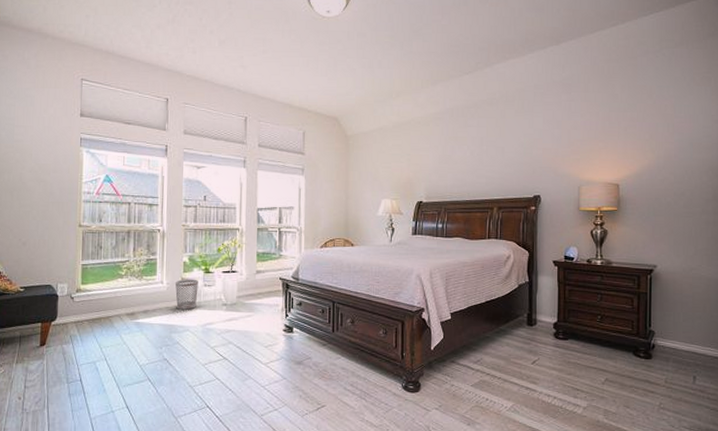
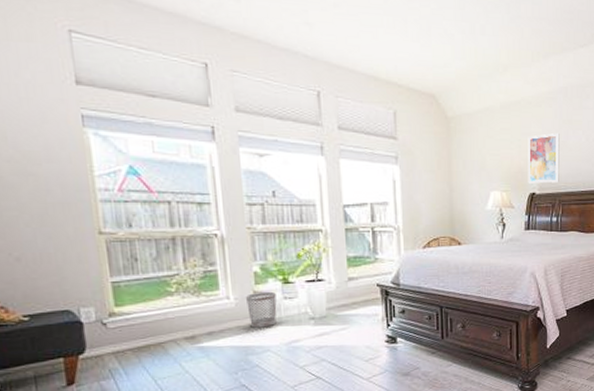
wall art: none [415,149,446,193] -> present [528,133,560,184]

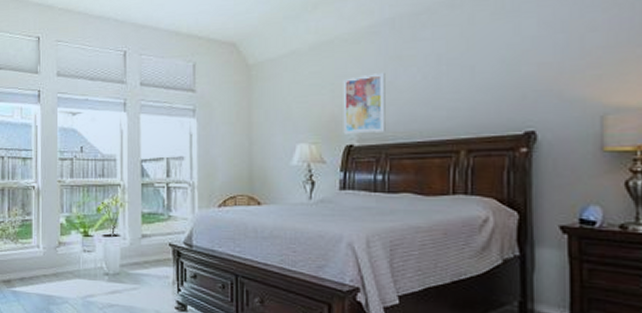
wastebasket: present [246,291,277,328] -> none [52,243,77,279]

